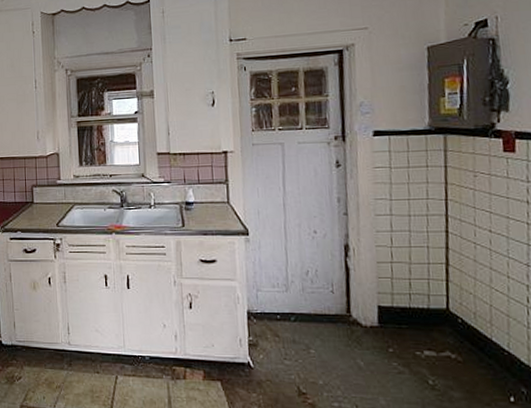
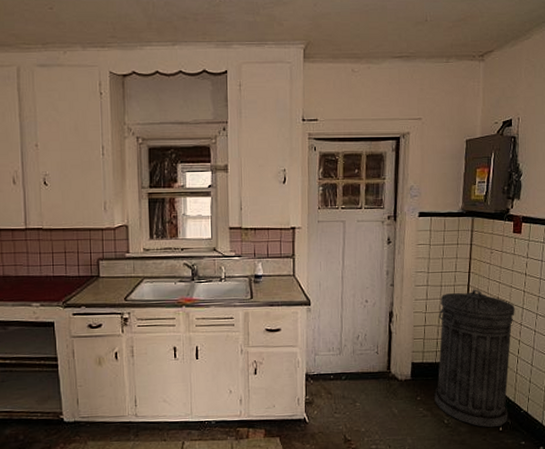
trash can: none [409,220,522,397] -> present [435,289,515,428]

